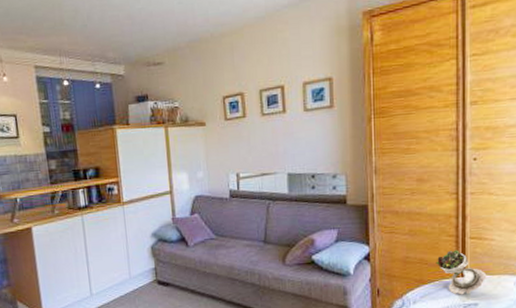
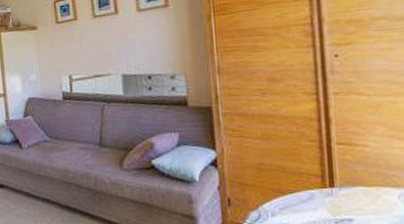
succulent plant: present [436,250,487,295] -> none [296,156,362,209]

